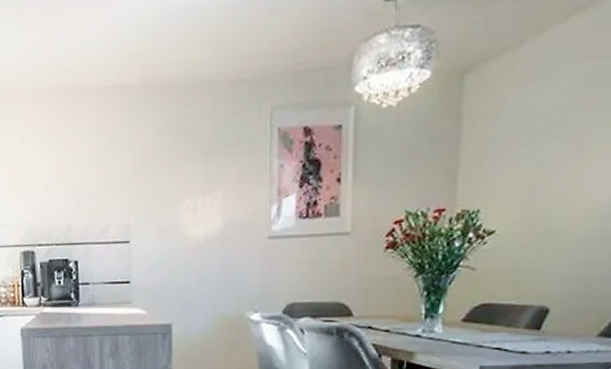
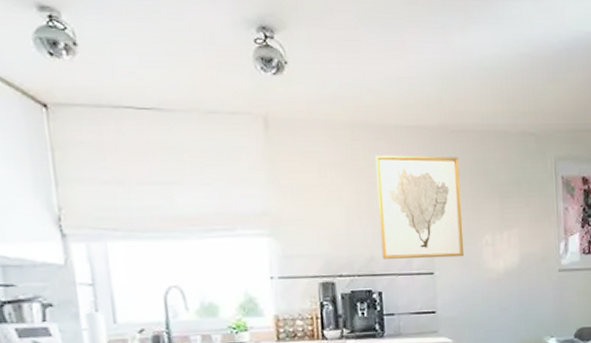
wall art: none [74,115,162,228] -> present [375,155,465,259]

